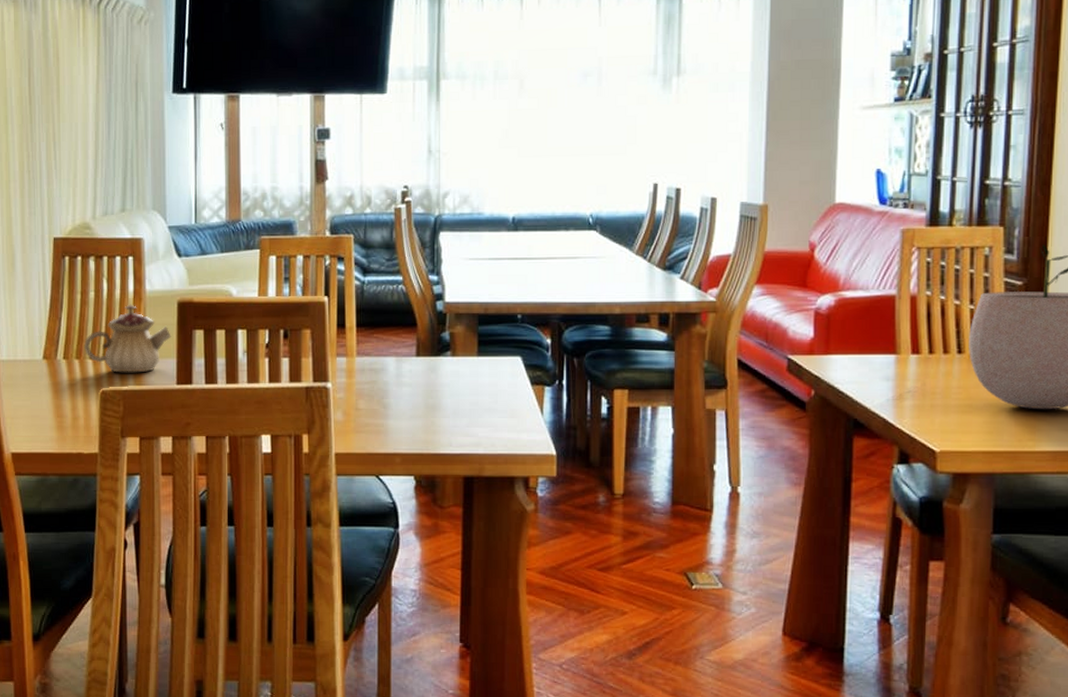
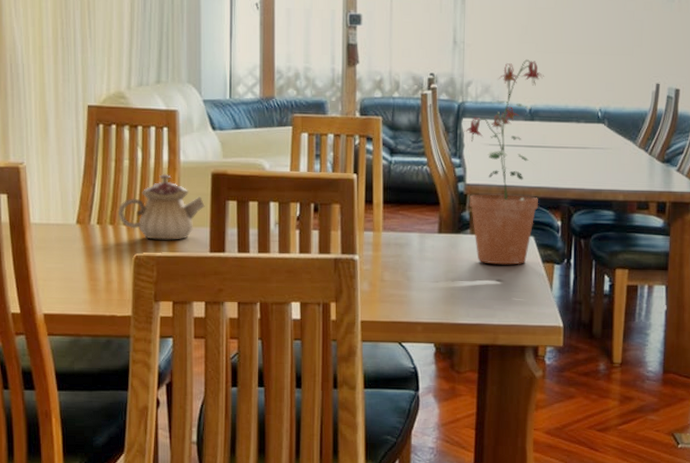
potted plant: none [441,165,529,388] -> present [464,59,545,265]

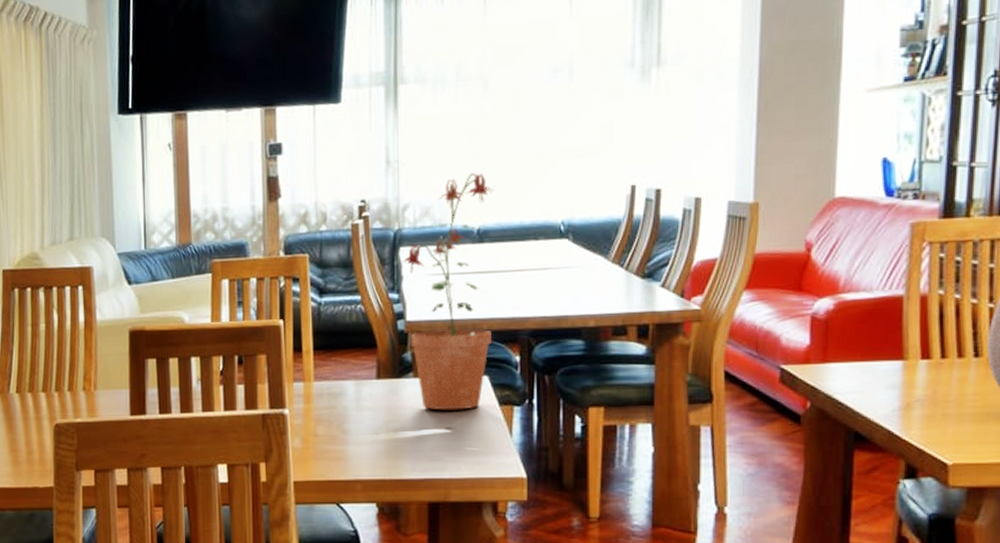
teapot: present [118,173,205,240] -> none [37,334,124,405]

